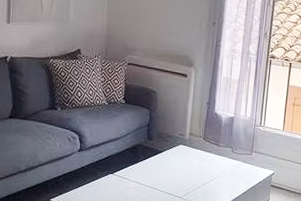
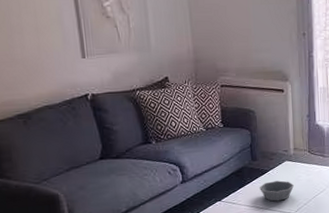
bowl: none [151,162,186,183] -> present [260,180,295,202]

